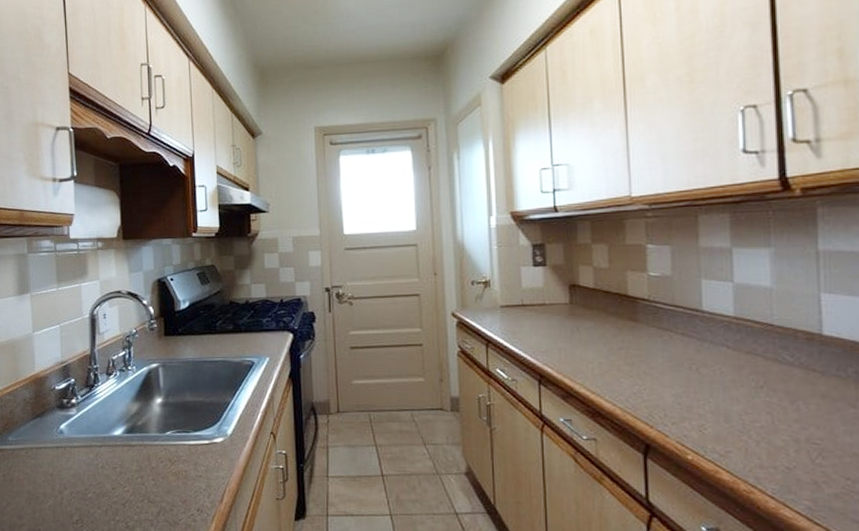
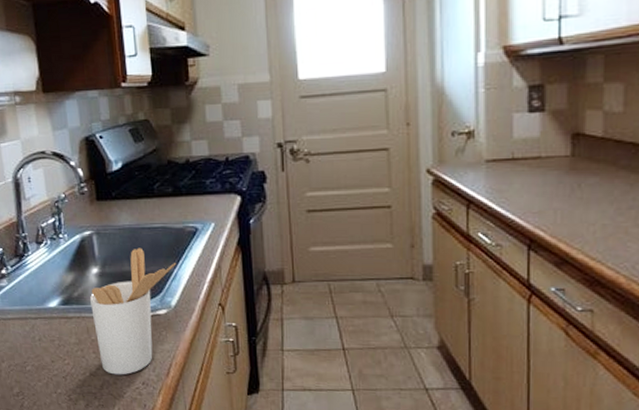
utensil holder: none [152,379,234,502] -> present [89,248,177,375]

